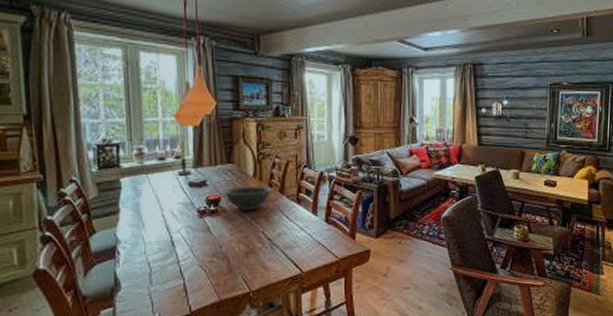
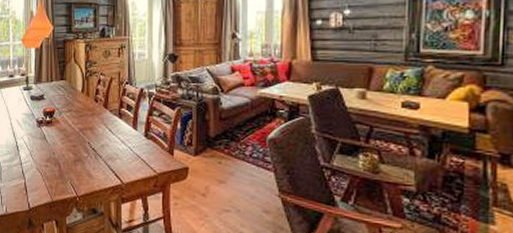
decorative bowl: present [220,187,273,210] -> none [54,101,98,122]

